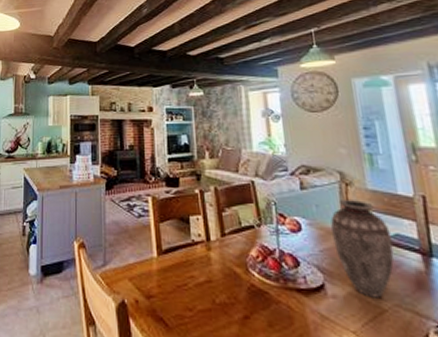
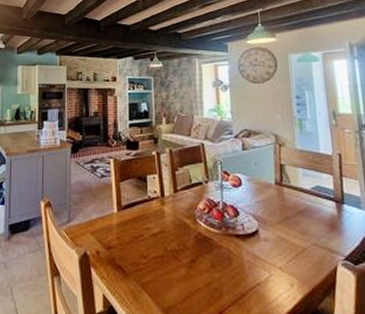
vase: present [331,200,394,298] -> none [266,159,314,239]

